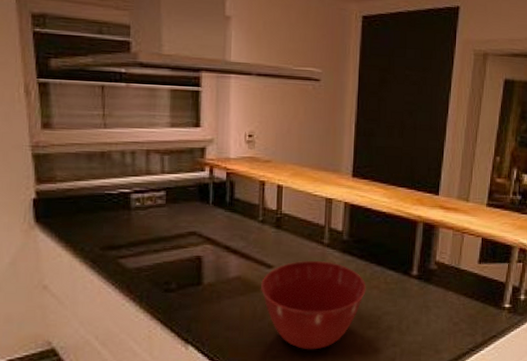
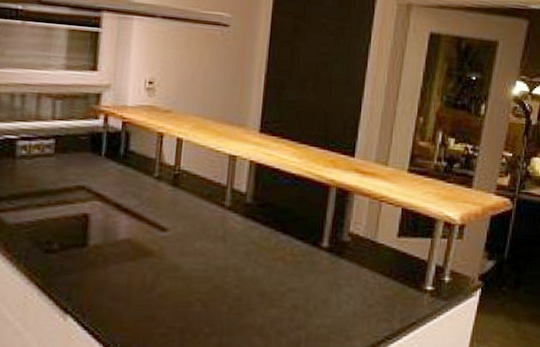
mixing bowl: present [260,261,366,350] -> none [151,224,270,329]

